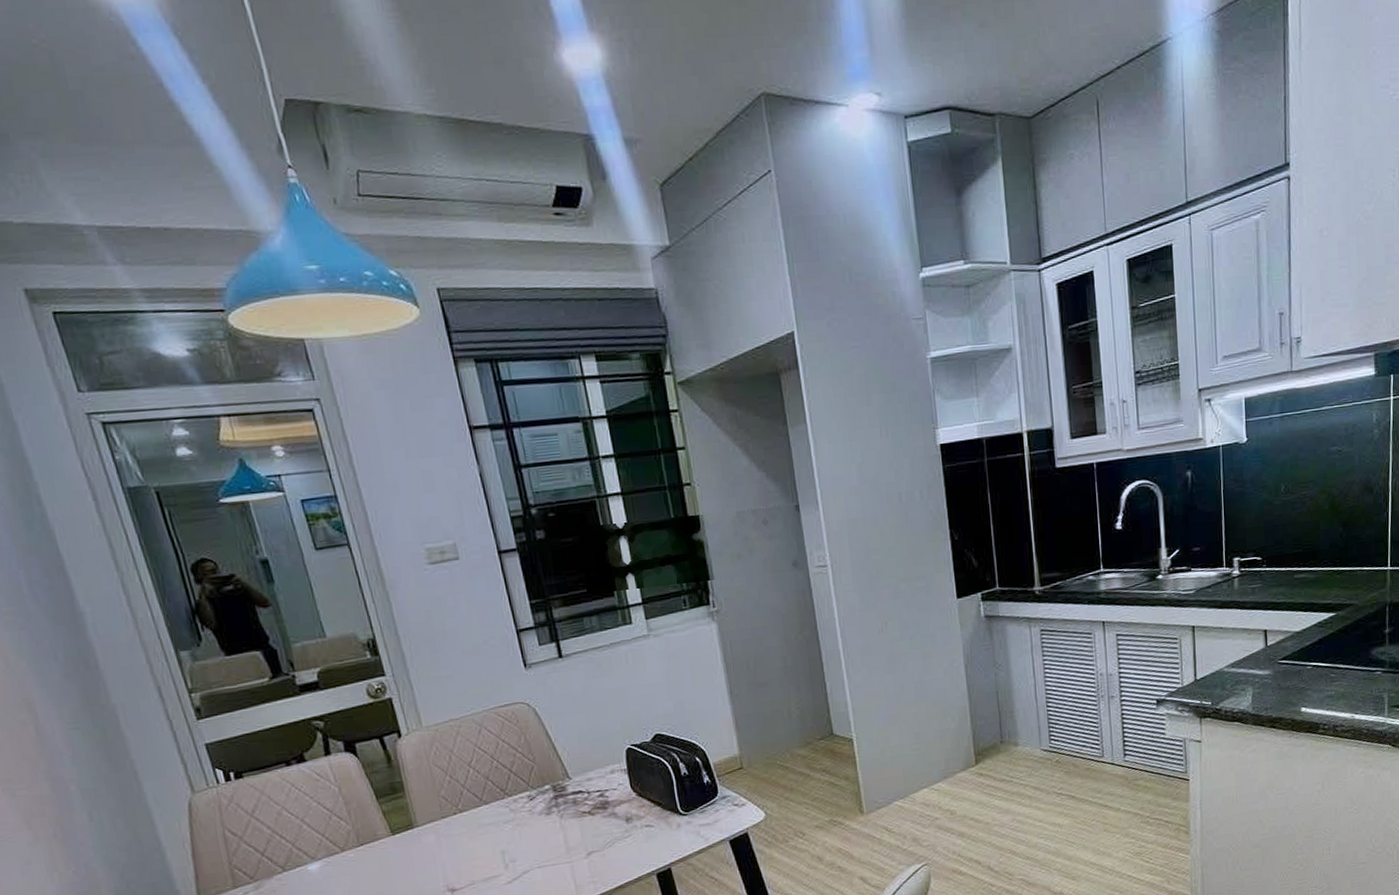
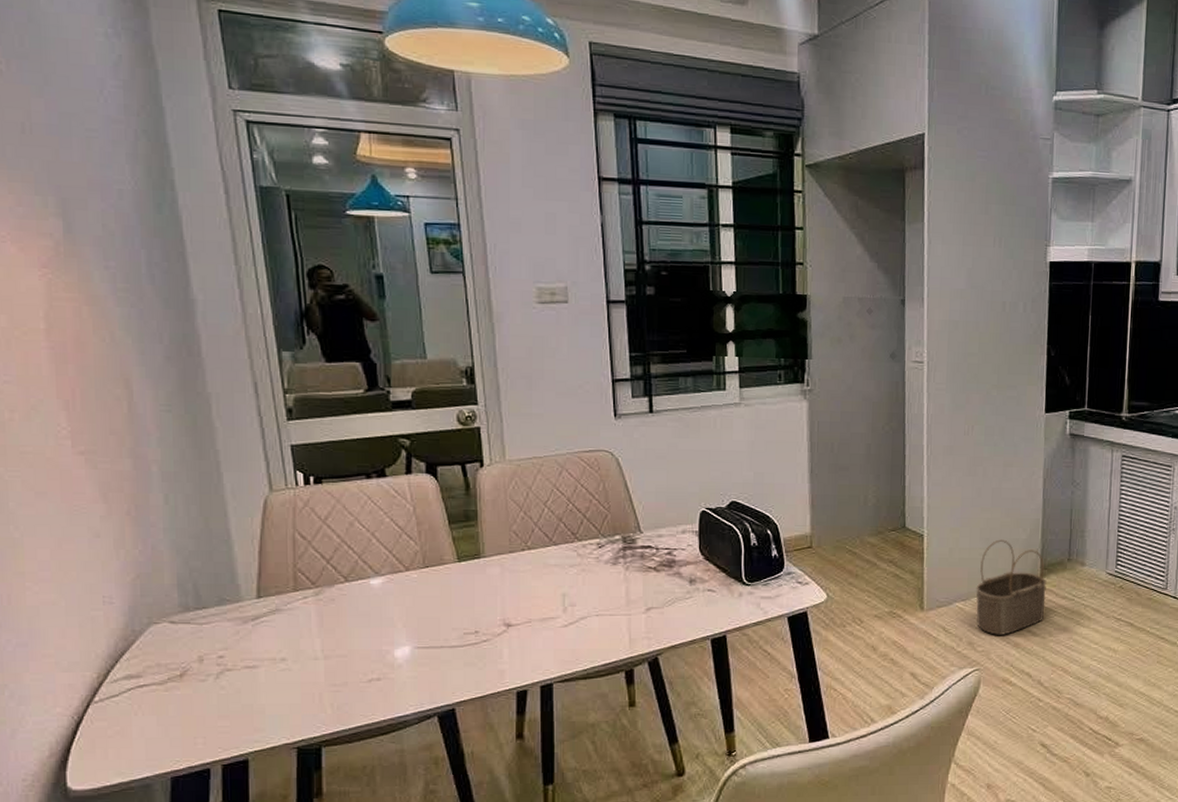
wicker basket: none [912,731,985,828] -> present [976,539,1047,635]

